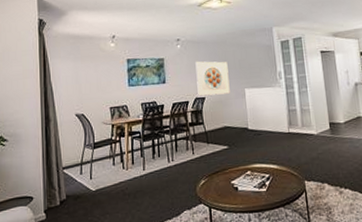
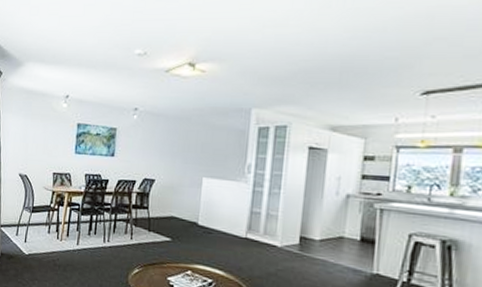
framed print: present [195,61,230,96] -> none [147,136,188,180]

